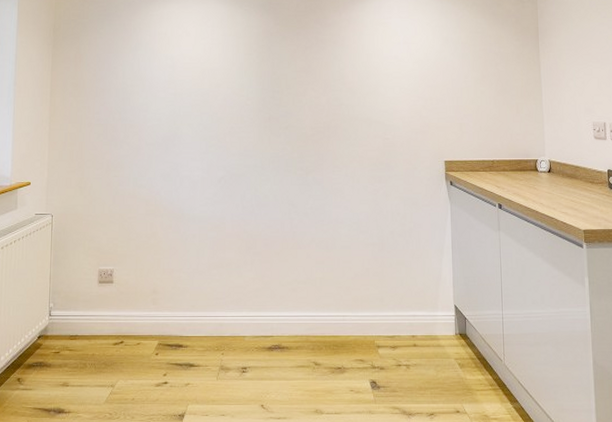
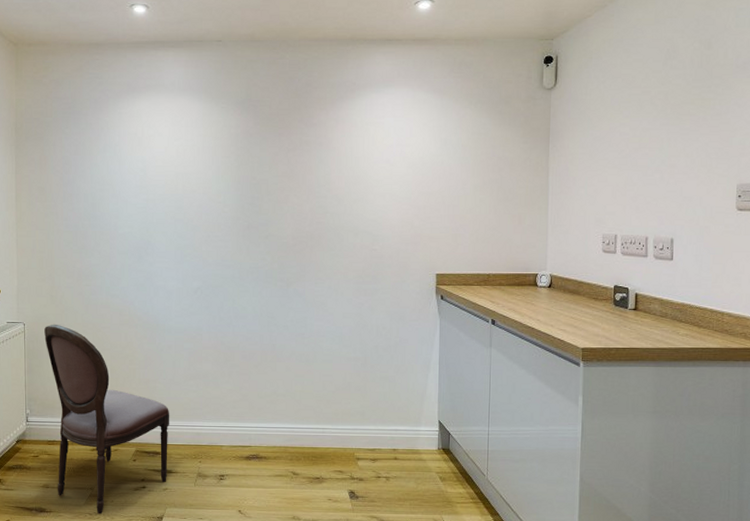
dining chair: none [71,215,193,414] -> present [44,324,170,515]

